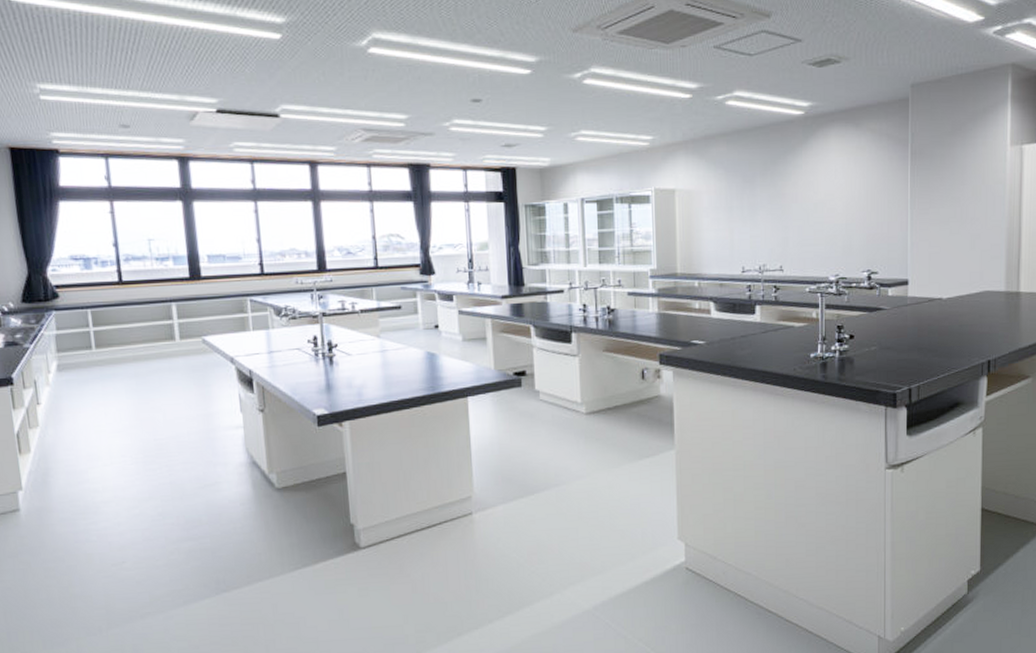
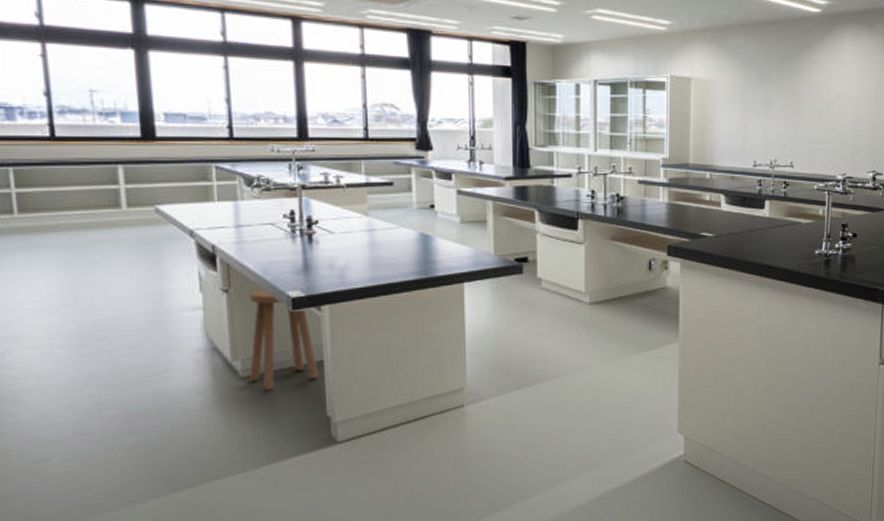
stool: none [281,406,343,501] -> present [249,287,319,391]

